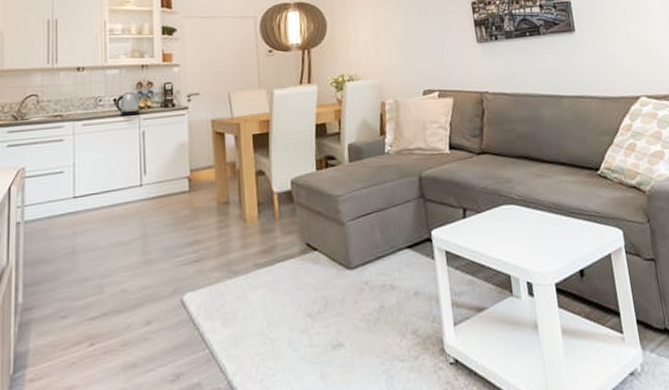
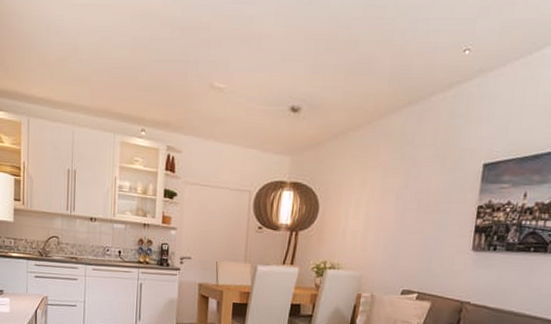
kettle: present [116,92,140,118] -> none [120,247,140,270]

